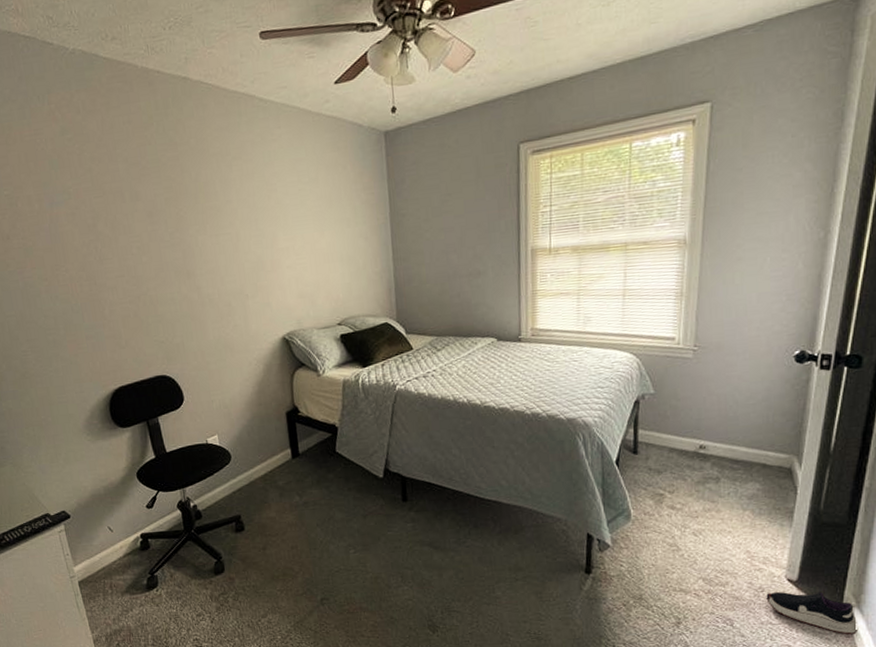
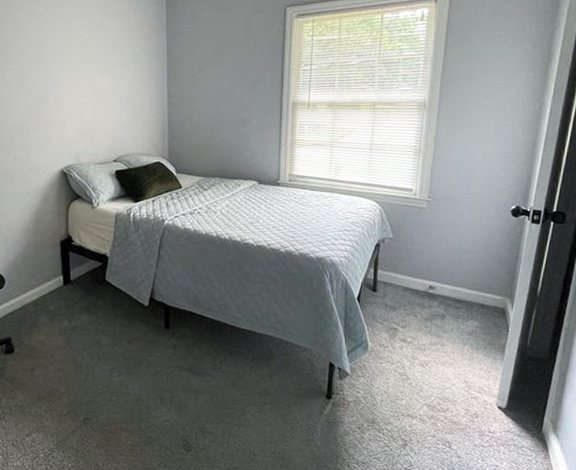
shoe: present [766,590,859,635] -> none [480,417,554,457]

